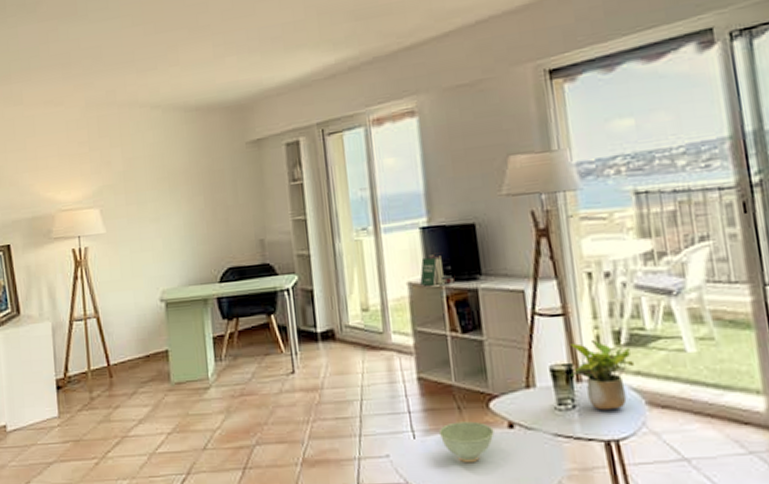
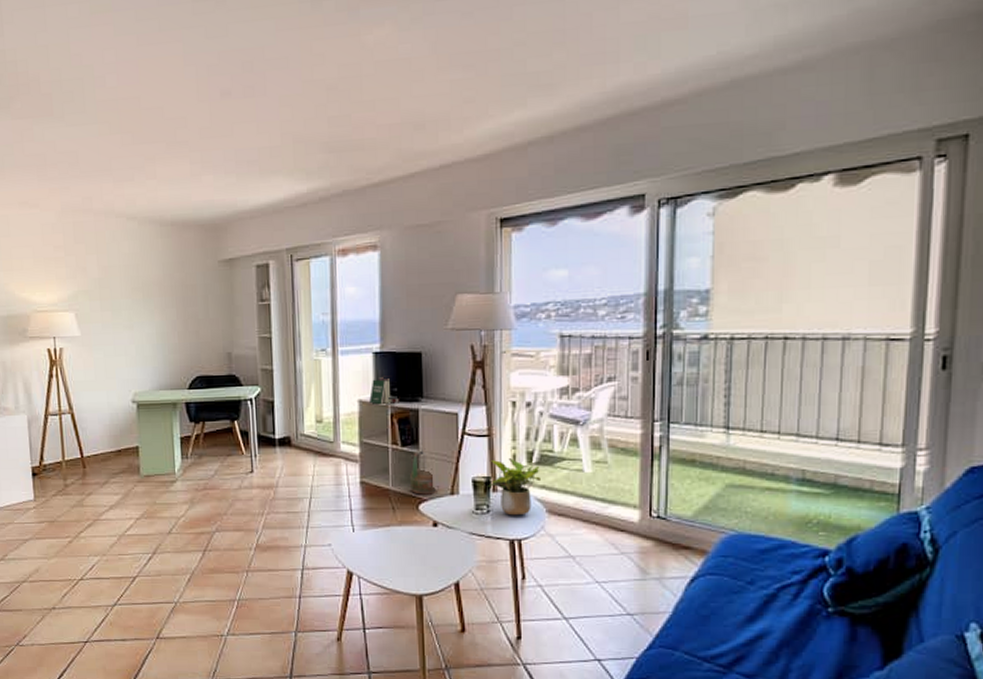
bowl: present [438,421,495,464] -> none [374,519,421,553]
decorative basket: none [475,334,511,390] -> present [410,448,439,495]

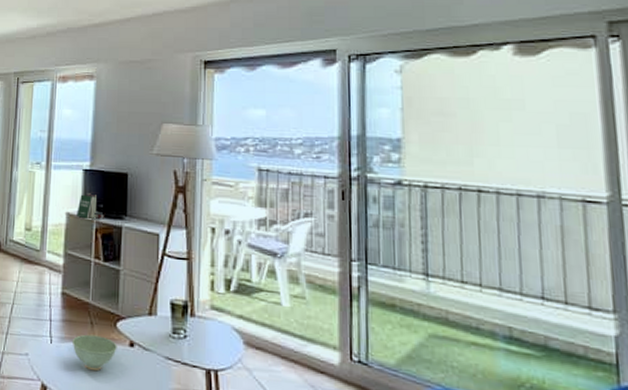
bowl: none [374,519,421,553] -> present [71,334,117,372]
decorative basket: present [410,448,439,495] -> none [110,265,137,313]
potted plant: present [488,458,540,516] -> none [186,284,238,345]

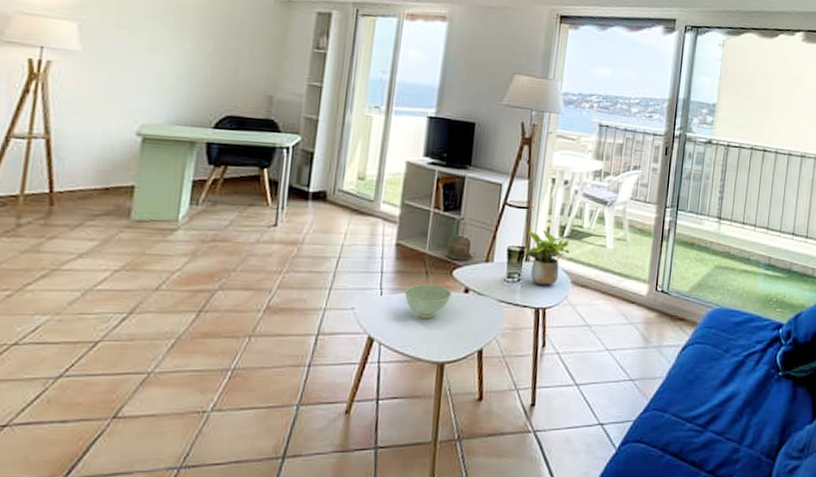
books: present [76,193,104,220] -> none [417,141,447,169]
decorative basket: none [110,265,137,313] -> present [447,215,475,261]
potted plant: none [186,284,238,345] -> present [522,231,569,285]

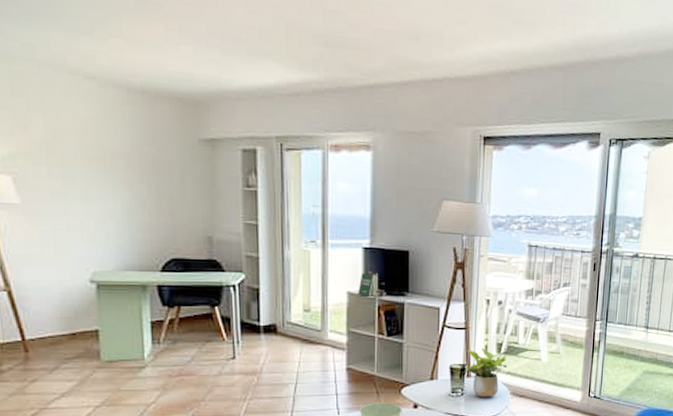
books: none [417,141,447,169] -> present [358,271,386,298]
decorative basket: present [447,215,475,261] -> none [394,338,420,380]

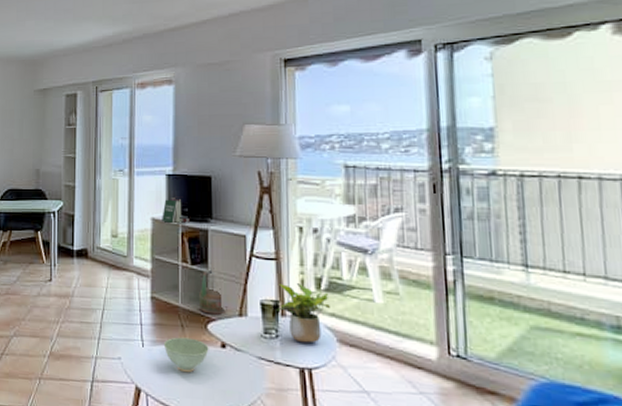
decorative basket: none [394,338,420,380] -> present [199,268,227,315]

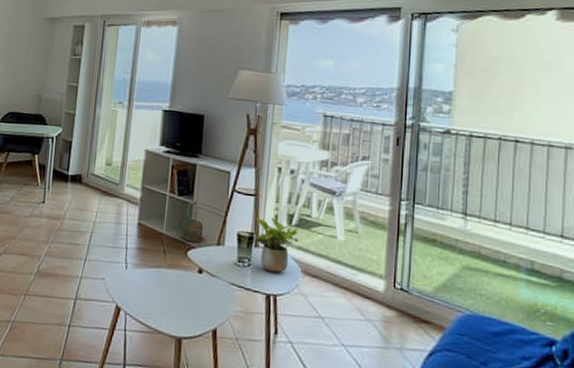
books: present [162,198,189,224] -> none [155,132,180,157]
bowl: present [163,337,209,373] -> none [145,261,187,295]

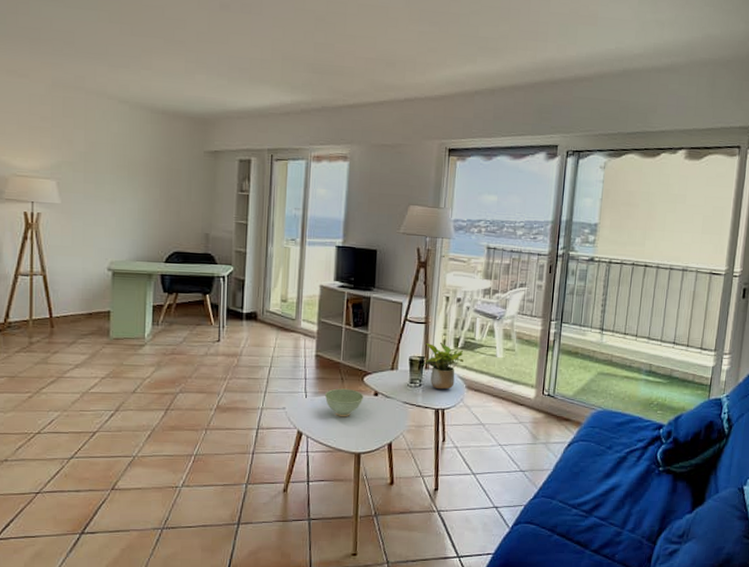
bowl: none [145,261,187,295] -> present [324,388,364,417]
decorative basket: present [182,200,207,243] -> none [358,330,382,369]

